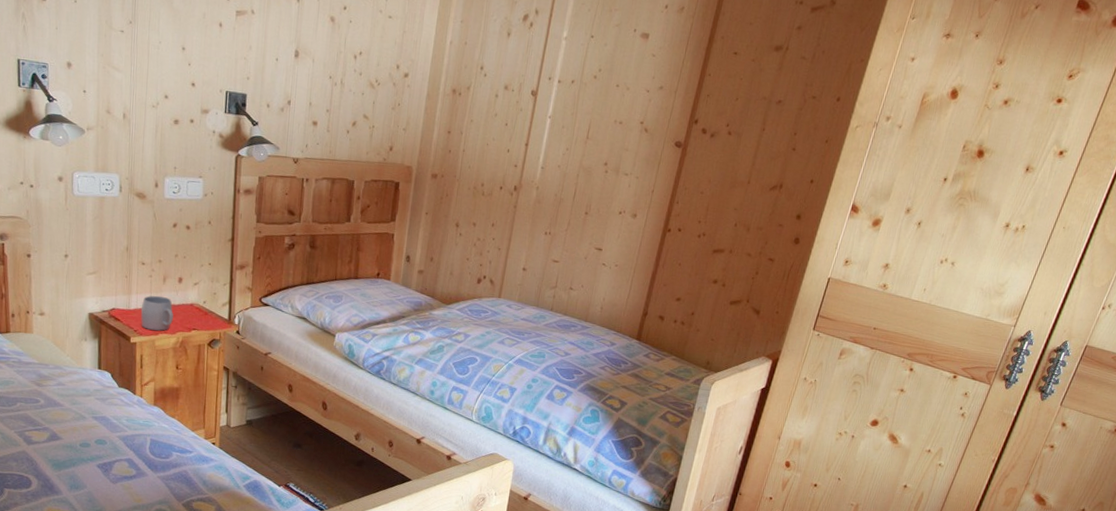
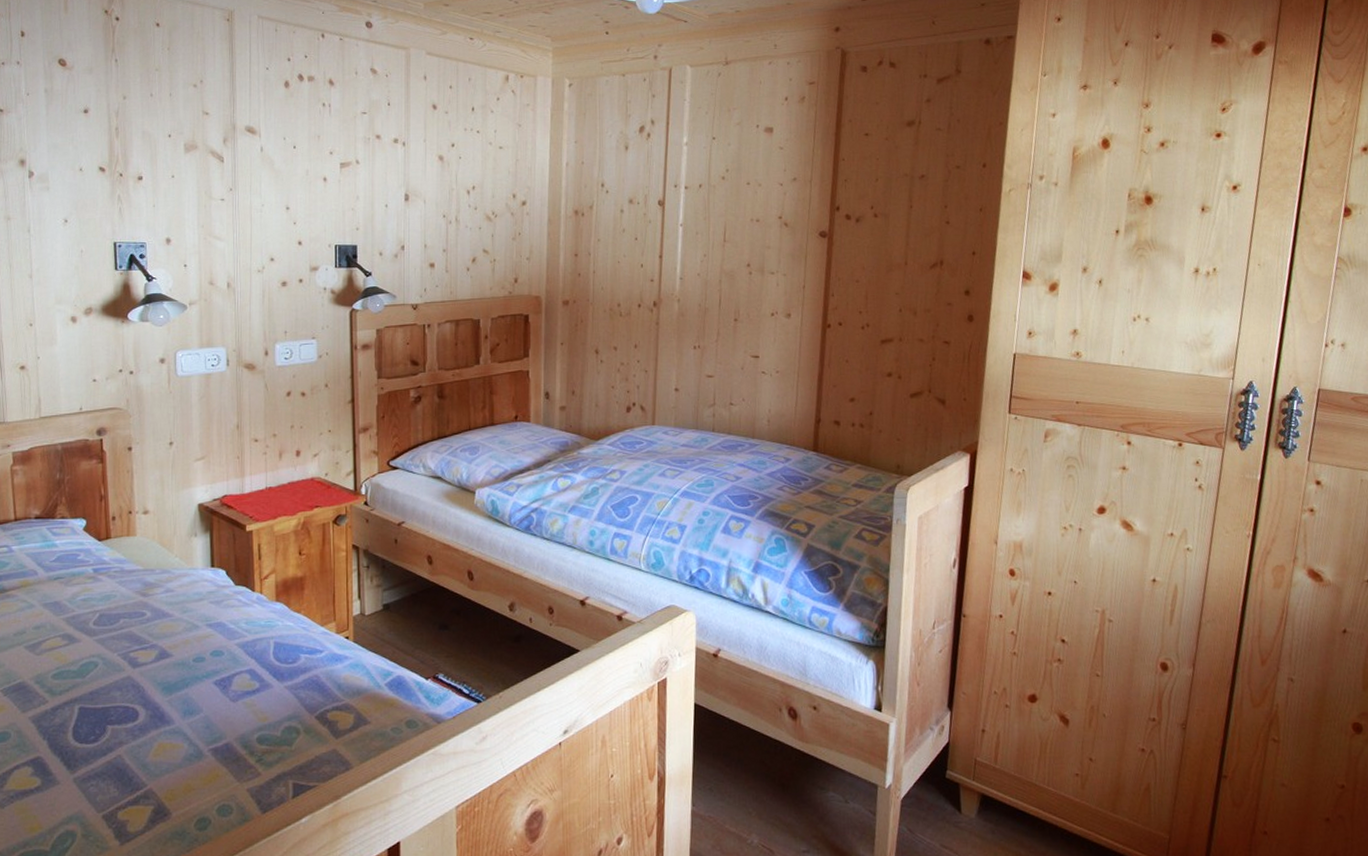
mug: present [140,295,173,331] -> none [256,474,292,514]

